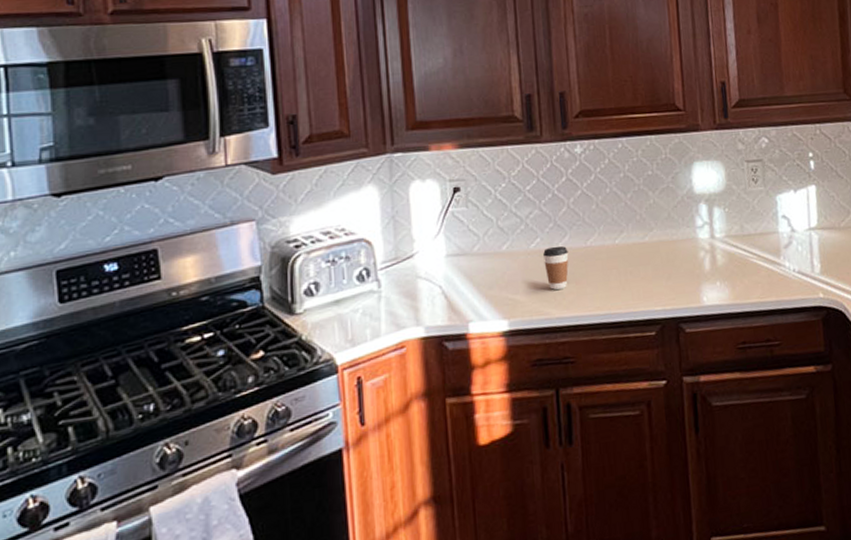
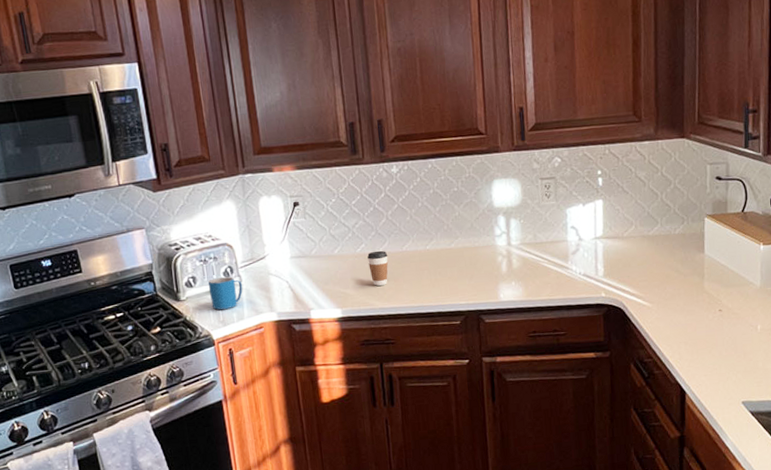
mug: none [335,281,381,326] -> present [208,277,243,310]

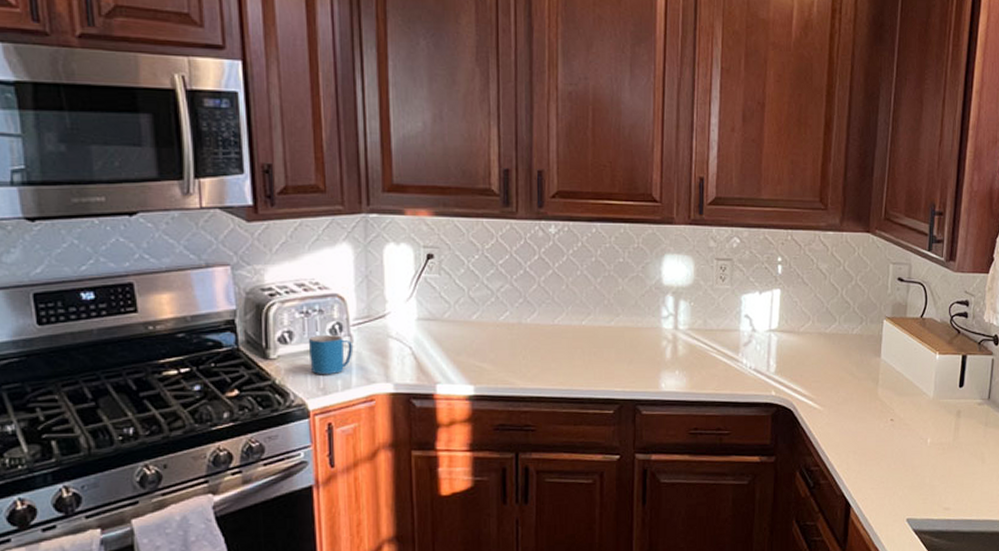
coffee cup: present [367,250,388,286] -> none [512,321,536,362]

